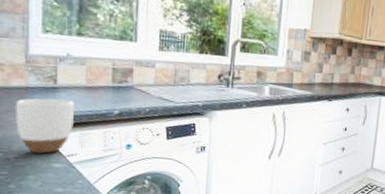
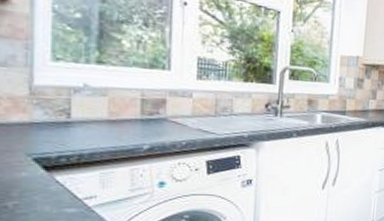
mug: present [16,98,75,154] -> none [16,134,94,198]

